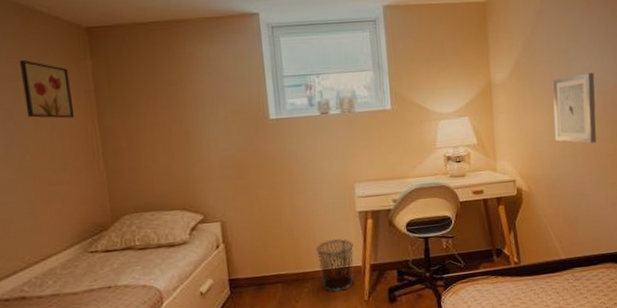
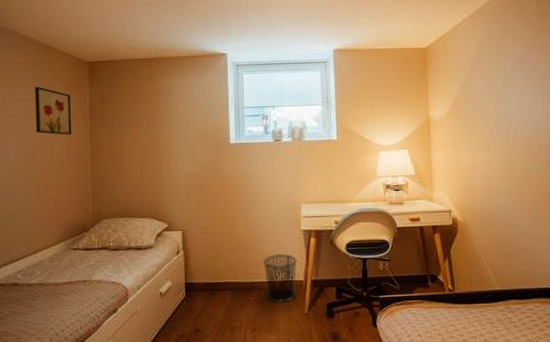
wall art: present [553,73,596,144] -> none [488,114,531,180]

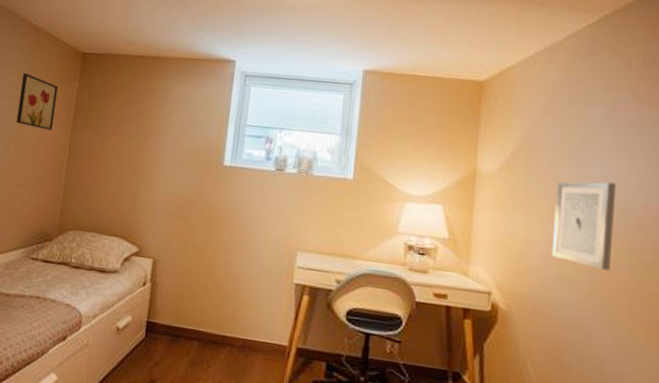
waste bin: present [263,253,297,303] -> none [239,307,283,369]
wall art: none [488,114,531,180] -> present [552,181,617,271]

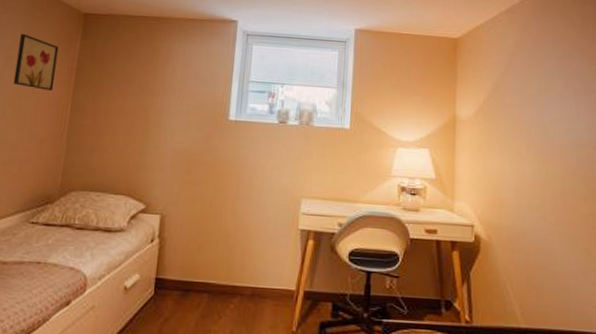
wall art: present [552,181,617,271] -> none [521,123,569,199]

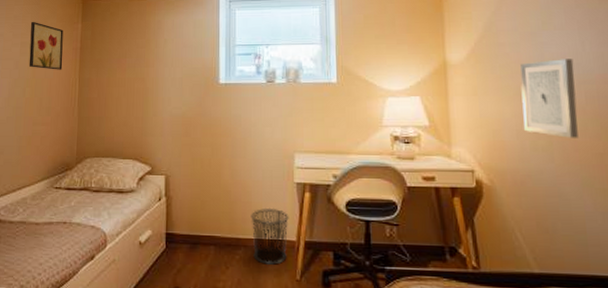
waste bin: none [249,254,290,315] -> present [251,208,289,265]
wall art: none [521,123,569,199] -> present [520,59,578,138]

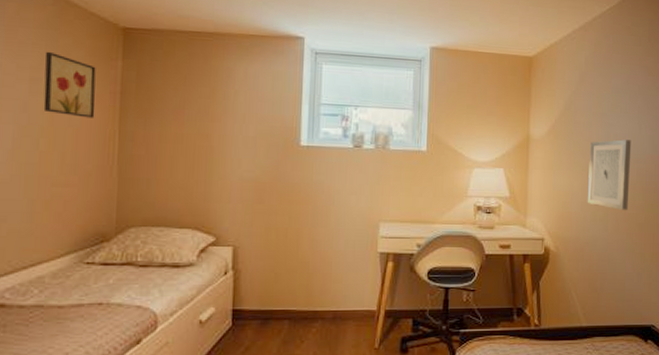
waste bin: present [251,208,289,265] -> none [330,278,370,335]

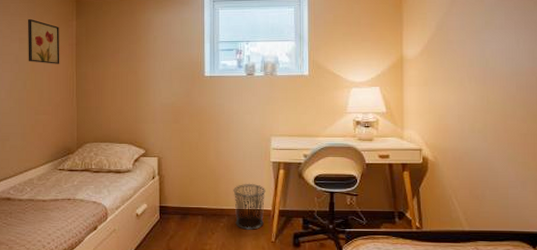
waste bin: none [330,278,370,335] -> present [233,183,266,230]
wall art: present [588,139,632,210] -> none [464,54,509,121]

